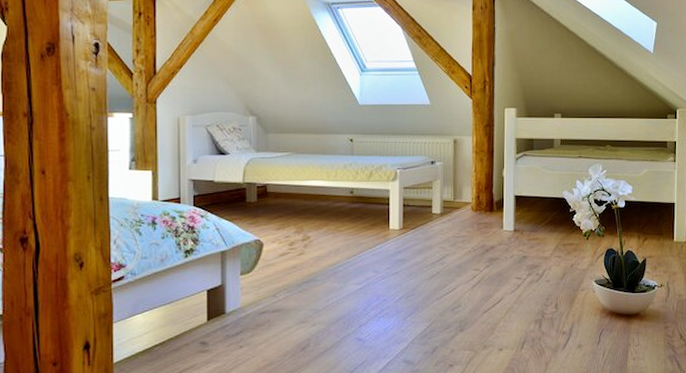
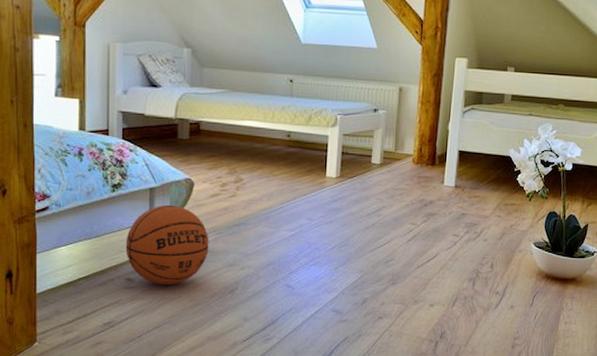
basketball: none [199,266,280,347] -> present [125,204,209,286]

